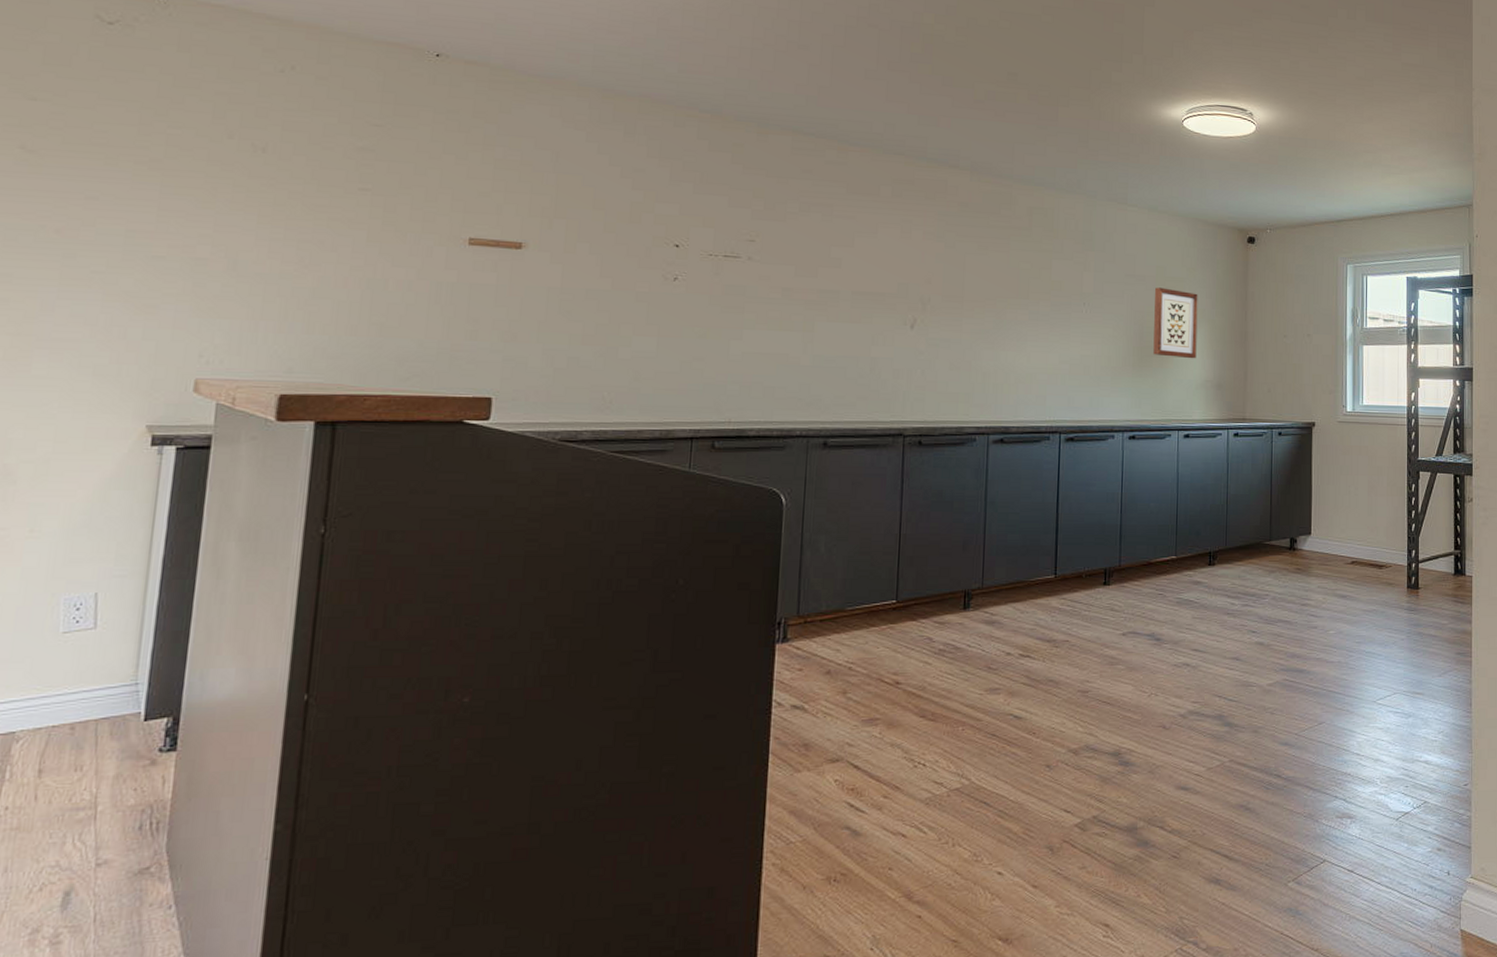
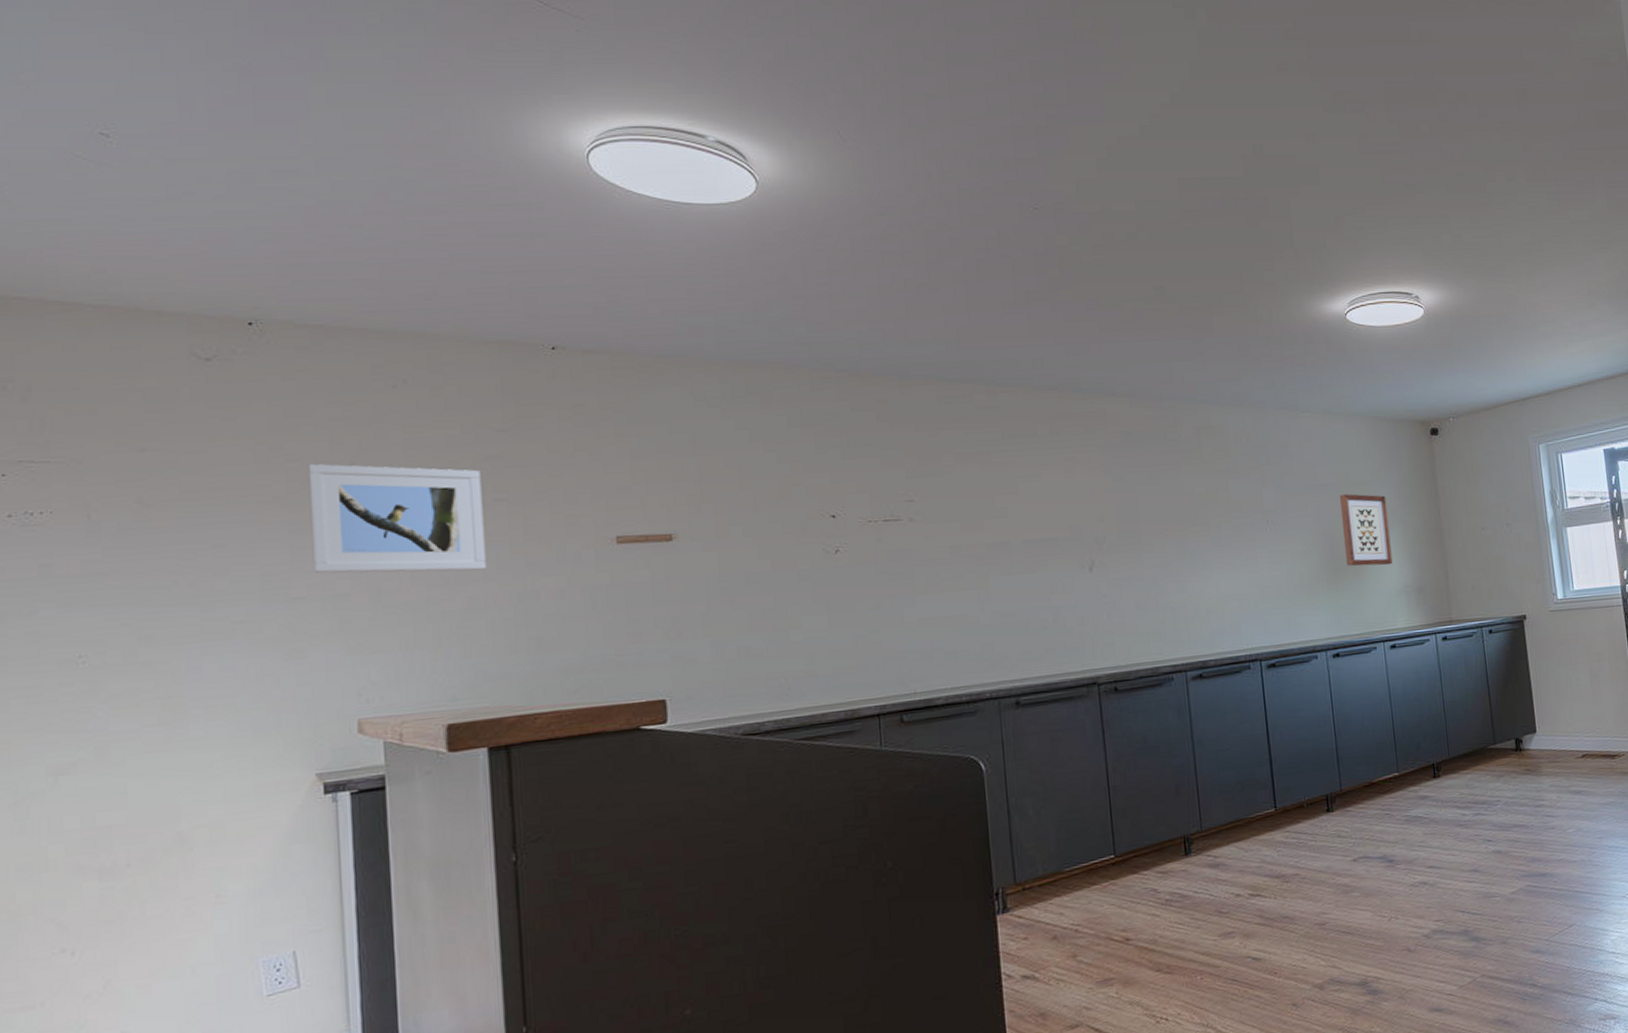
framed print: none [178,133,351,253] -> present [308,464,486,574]

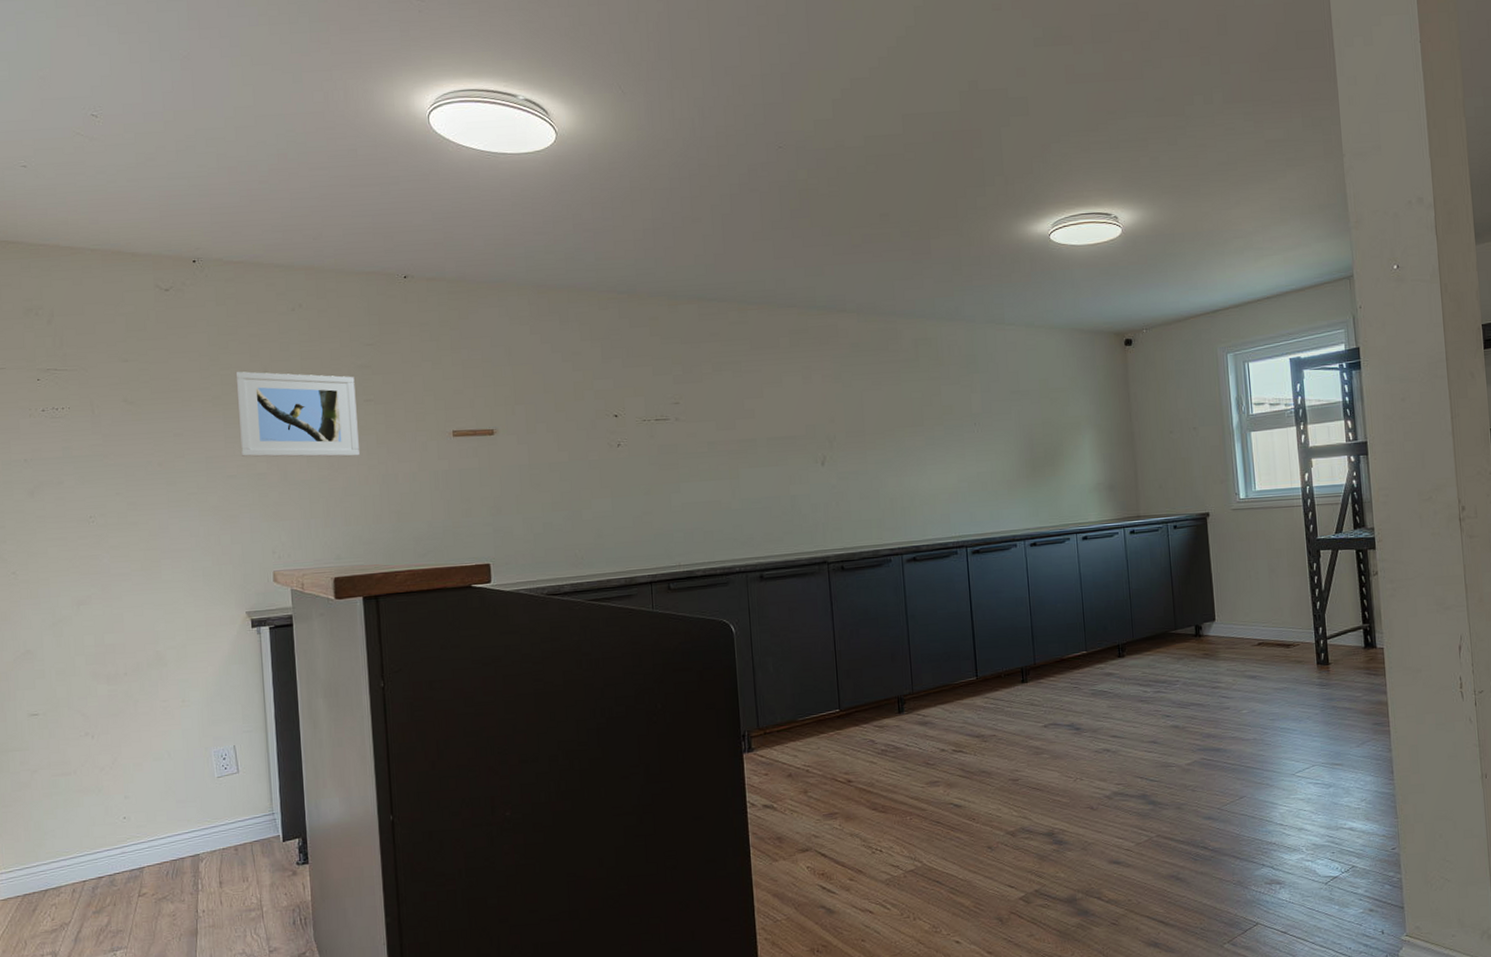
wall art: present [1340,494,1393,566] -> none [1040,399,1086,465]

